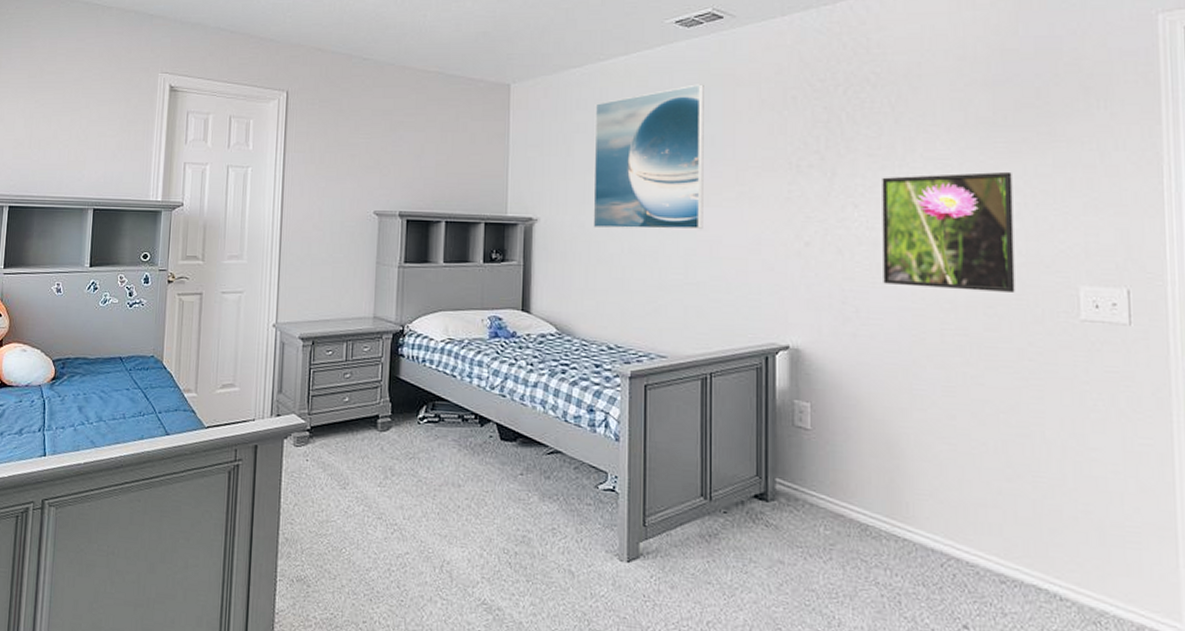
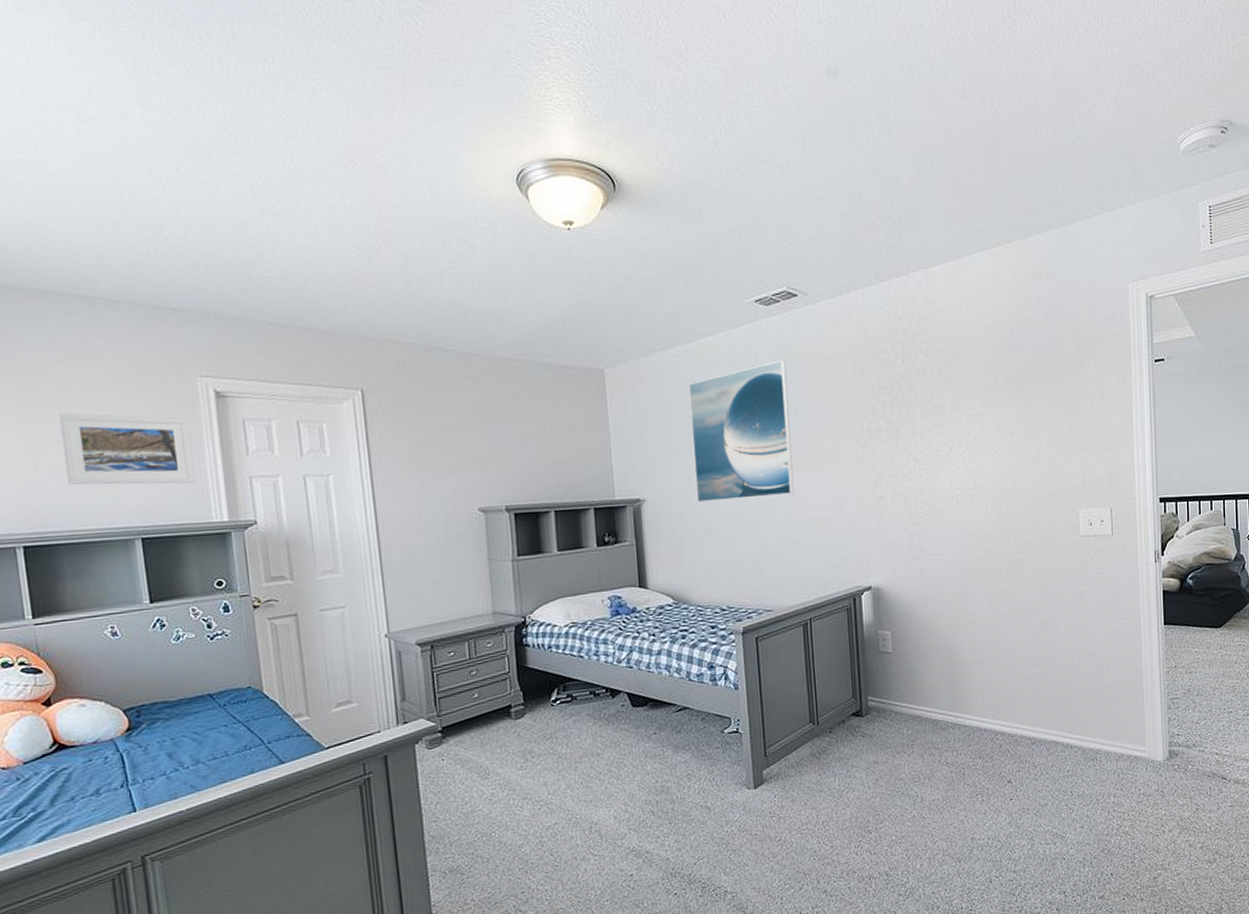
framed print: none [49,97,146,164] -> present [59,412,195,485]
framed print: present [882,171,1015,292] -> none [935,421,1036,525]

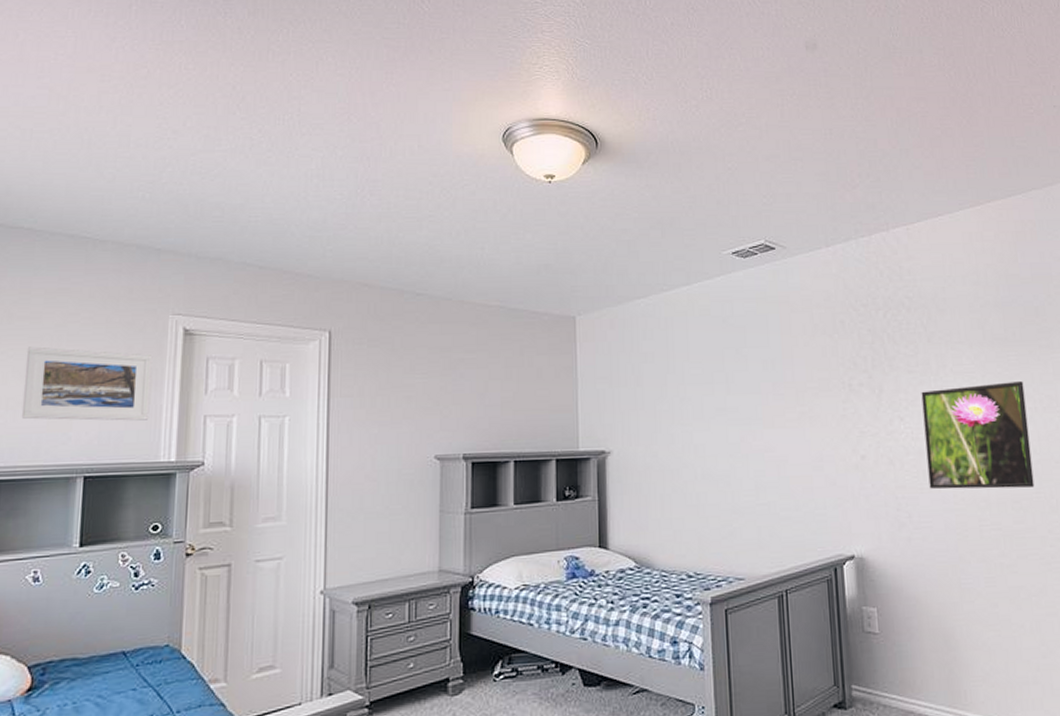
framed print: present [688,360,794,503] -> none [661,311,770,457]
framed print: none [935,421,1036,525] -> present [921,380,1035,489]

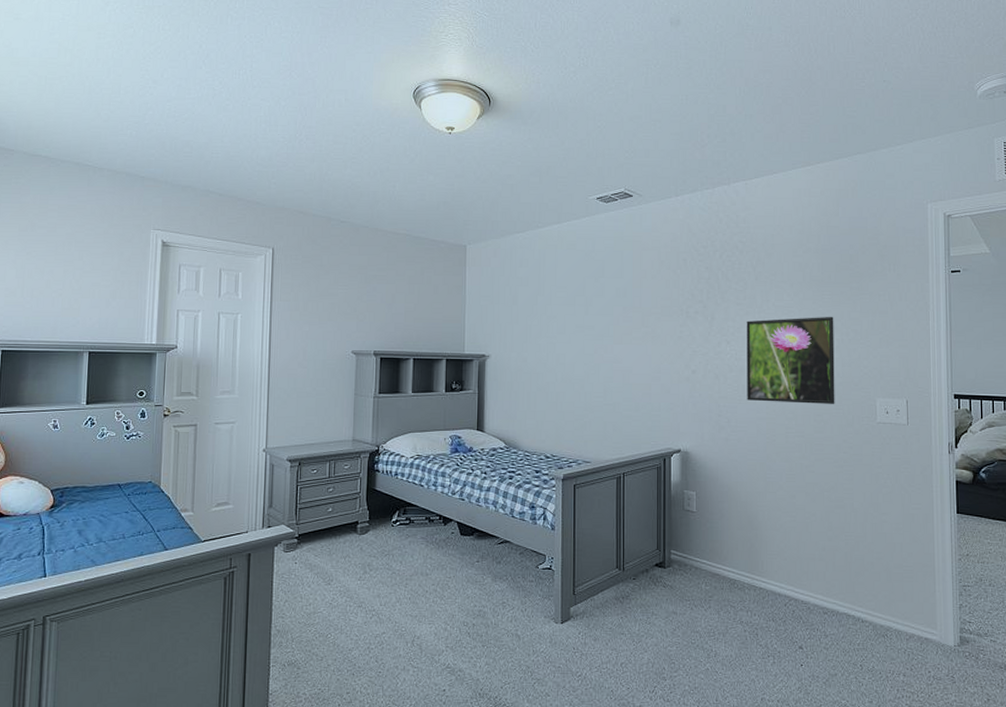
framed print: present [21,346,153,421] -> none [42,250,139,311]

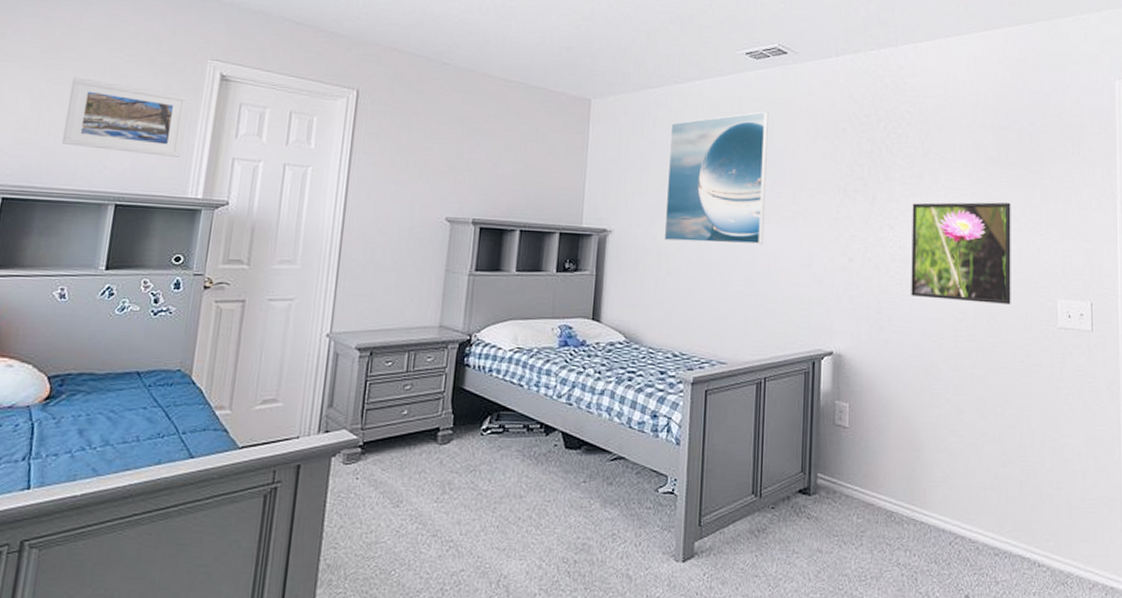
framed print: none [42,250,139,311] -> present [61,77,189,157]
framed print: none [533,248,618,363] -> present [664,111,769,245]

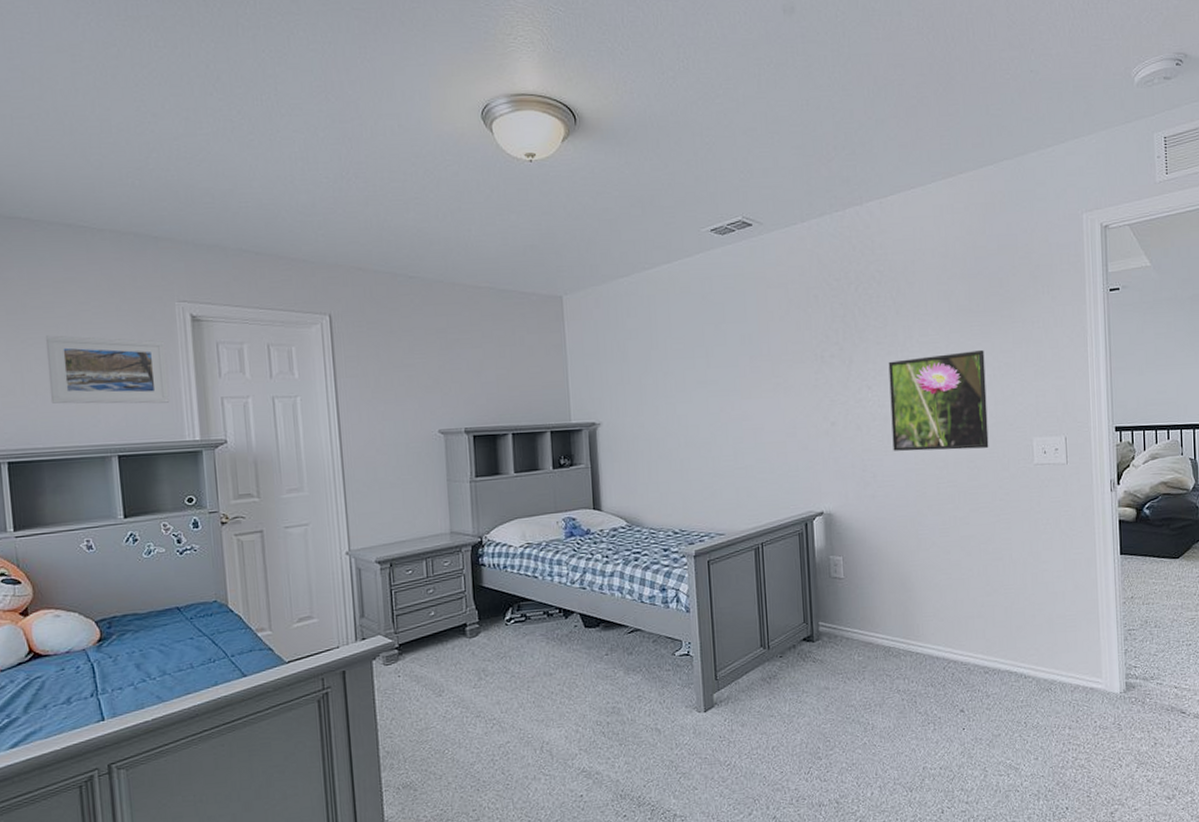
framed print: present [664,111,769,245] -> none [644,288,747,427]

